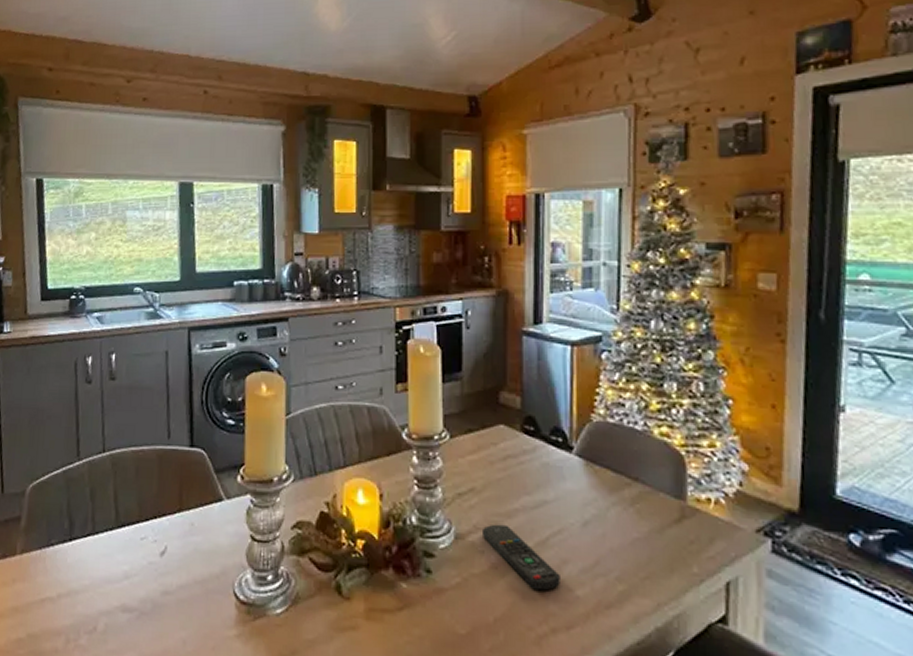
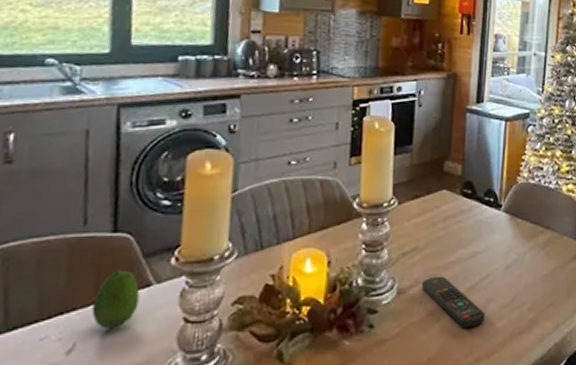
fruit: none [177,482,214,537] -> present [91,270,140,329]

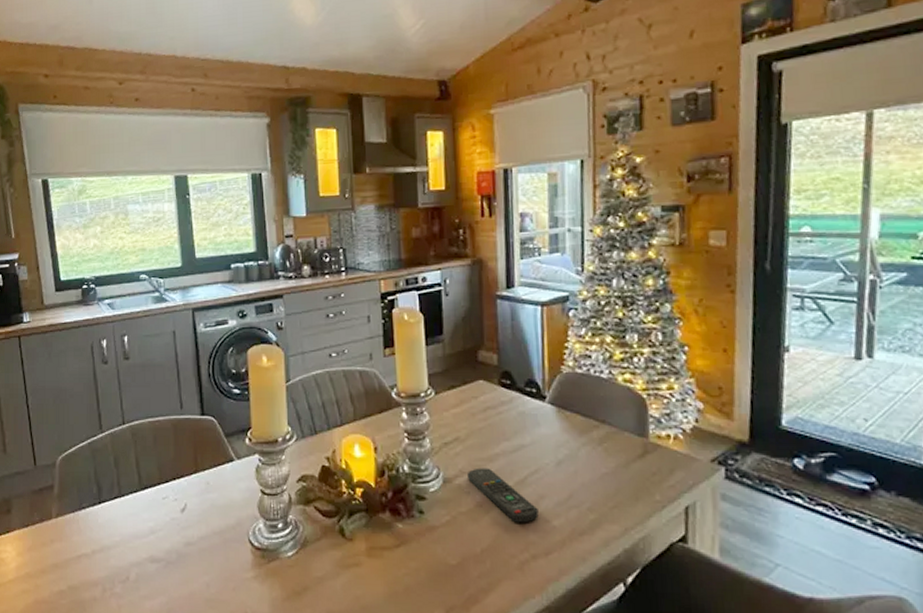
fruit: present [91,270,140,329] -> none [194,446,226,494]

